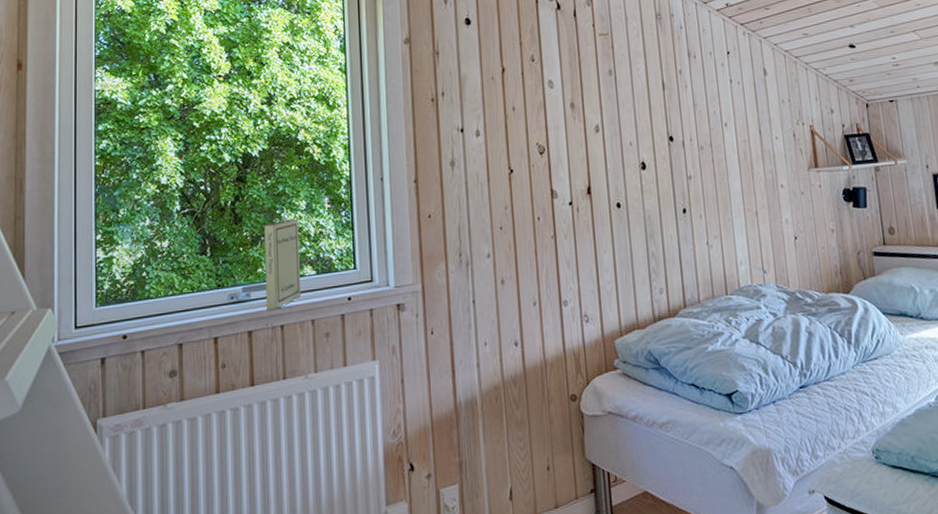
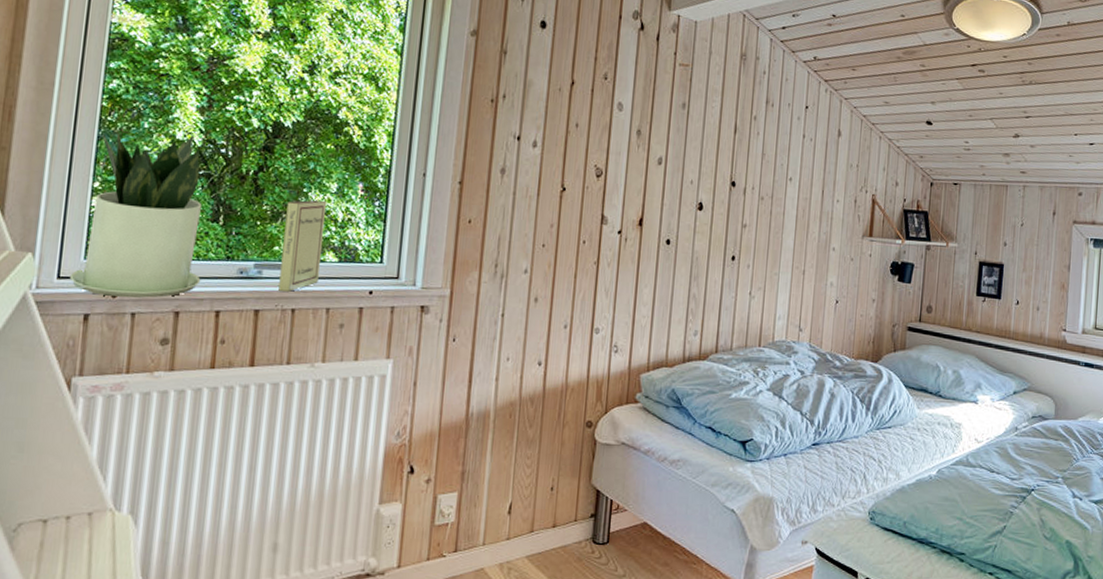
planter: none [85,179,198,339] -> present [69,131,202,298]

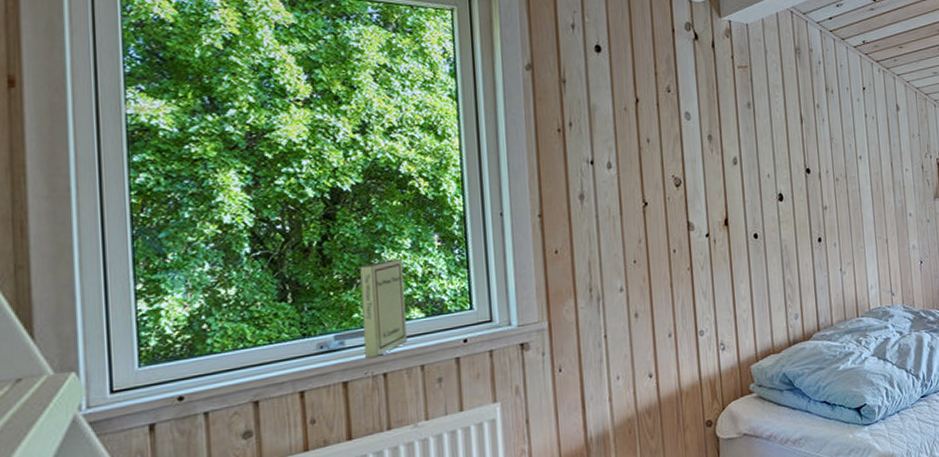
planter: present [69,131,202,298] -> none [124,217,278,402]

